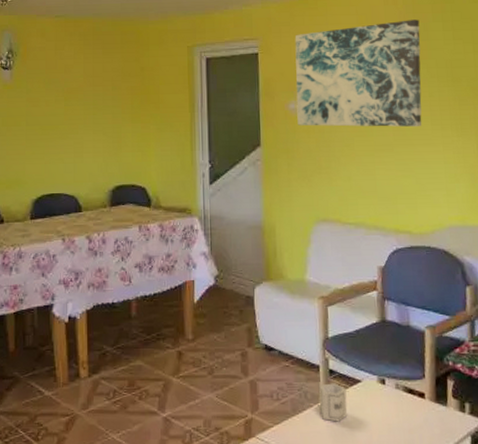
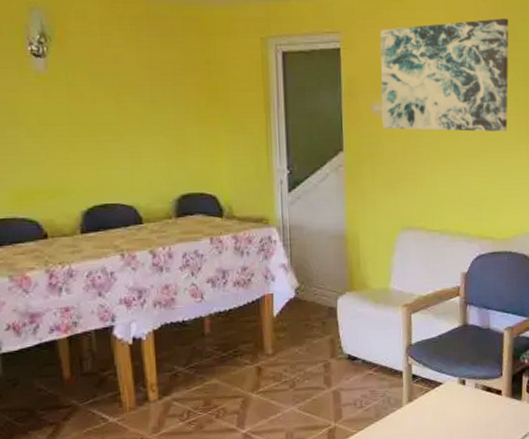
cup: present [319,383,348,422] -> none [402,387,429,424]

